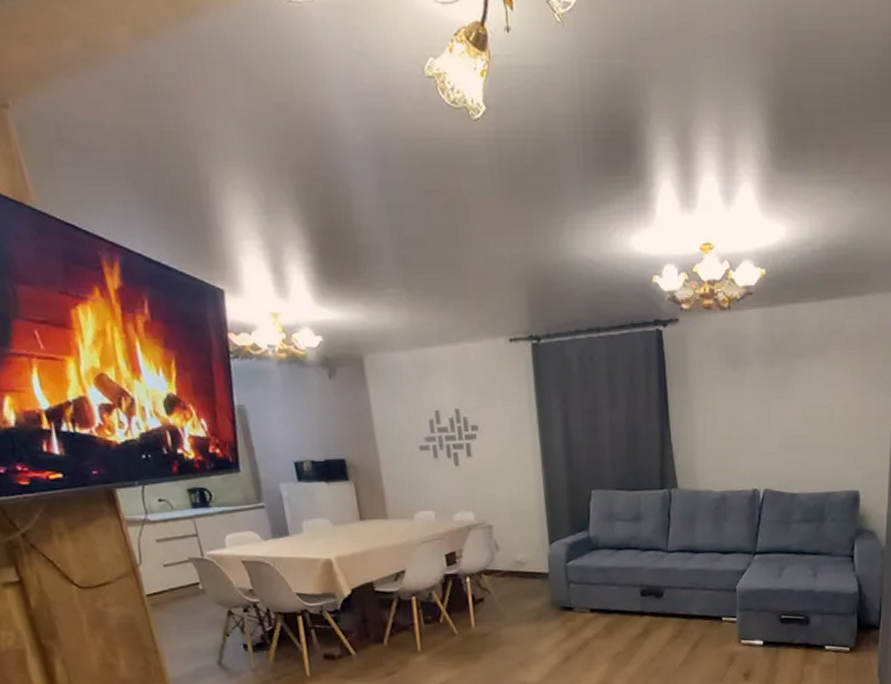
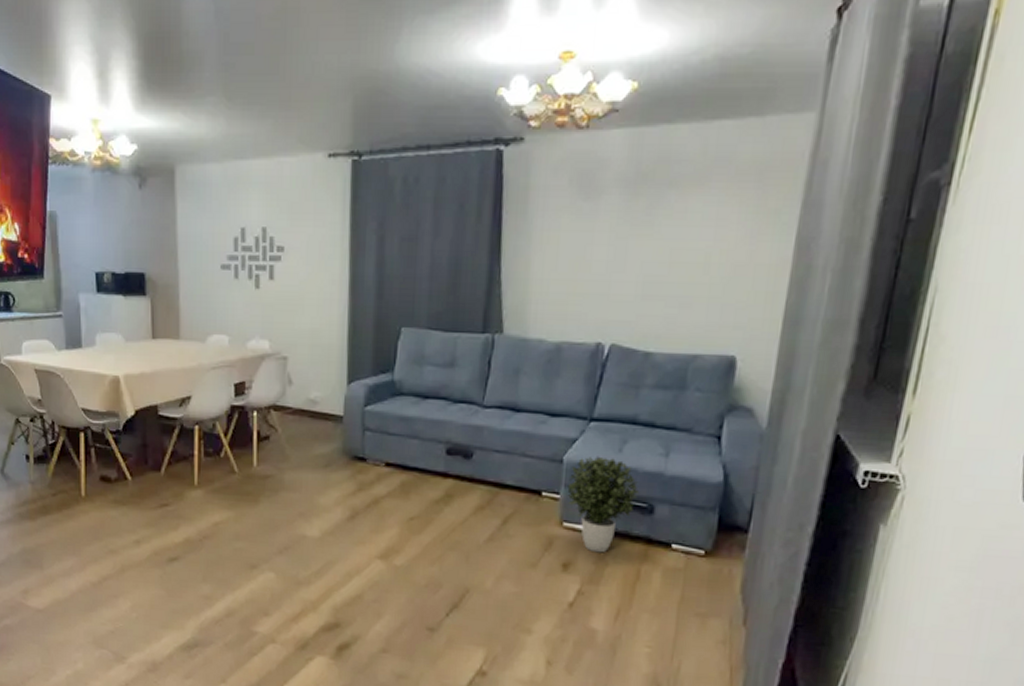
potted plant: none [742,582,798,661] -> present [567,456,640,553]

